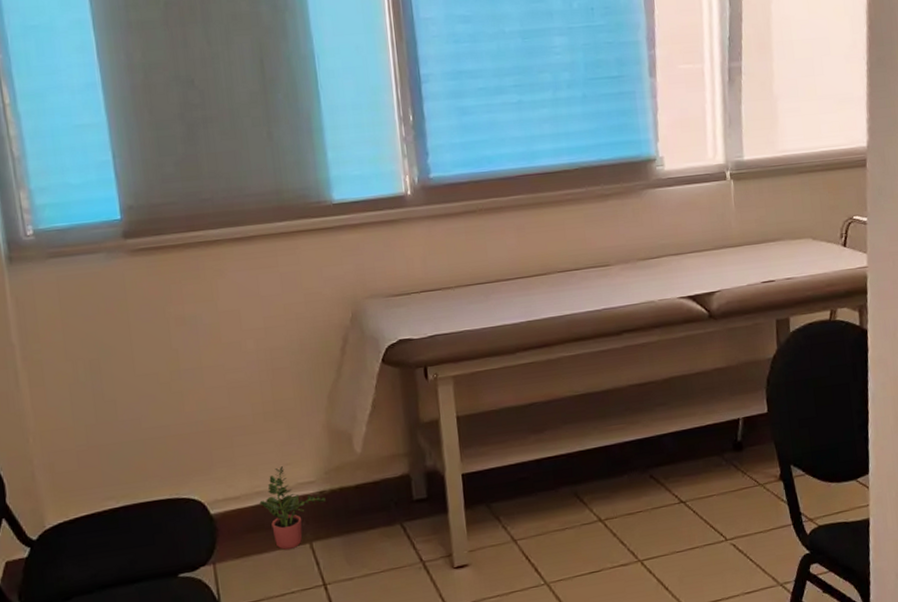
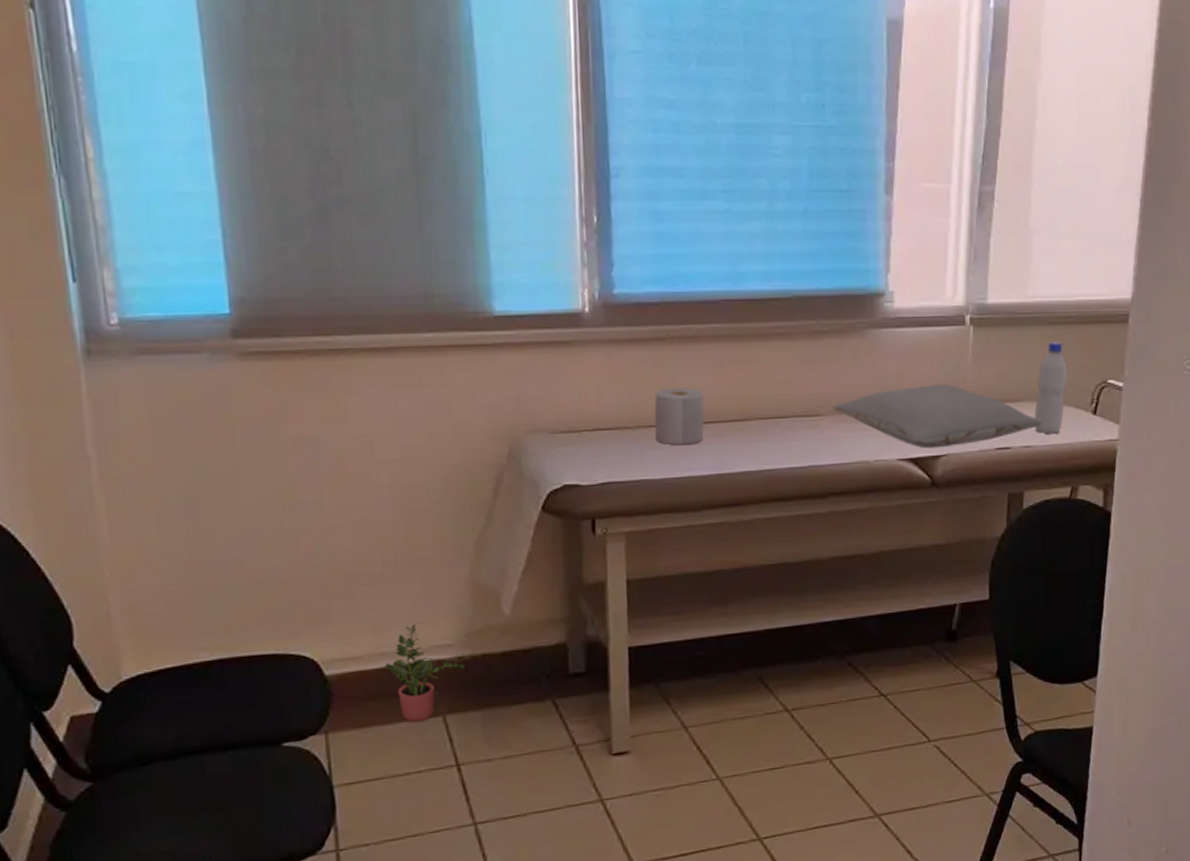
paper towel roll: none [470,250,513,300] -> present [654,388,705,446]
pillow: none [620,230,800,287] -> present [833,384,1042,449]
water bottle: none [792,187,818,267] -> present [1034,342,1067,434]

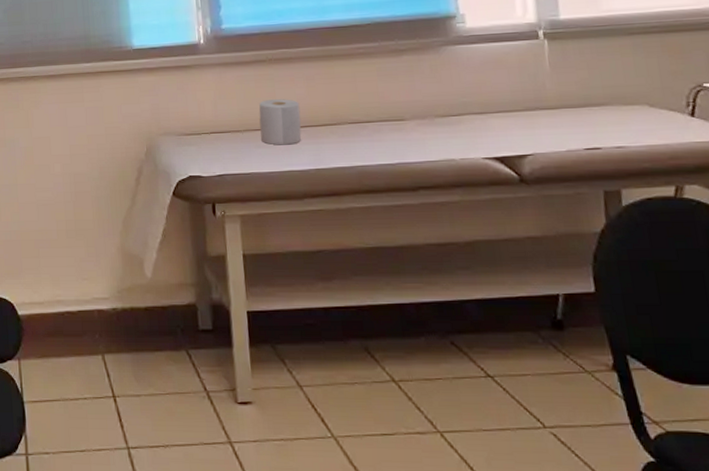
potted plant: present [385,625,465,722] -> none [59,280,118,357]
pillow: present [833,384,1042,449] -> none [416,91,633,149]
water bottle: present [1034,342,1067,434] -> none [622,50,657,136]

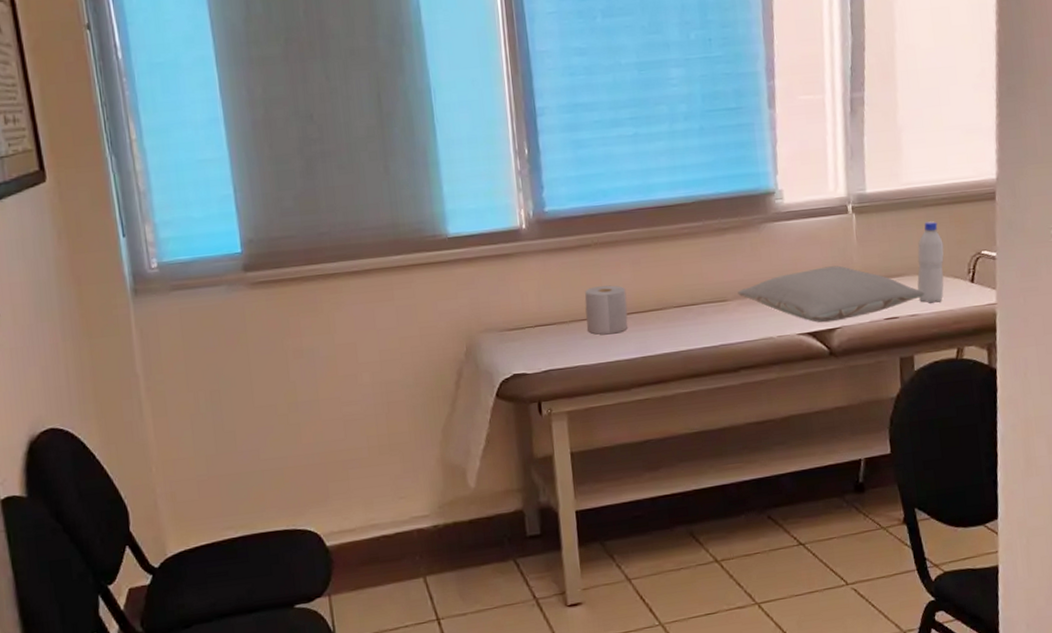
pillow: none [416,91,633,149] -> present [738,265,925,323]
water bottle: none [622,50,657,136] -> present [917,221,944,303]

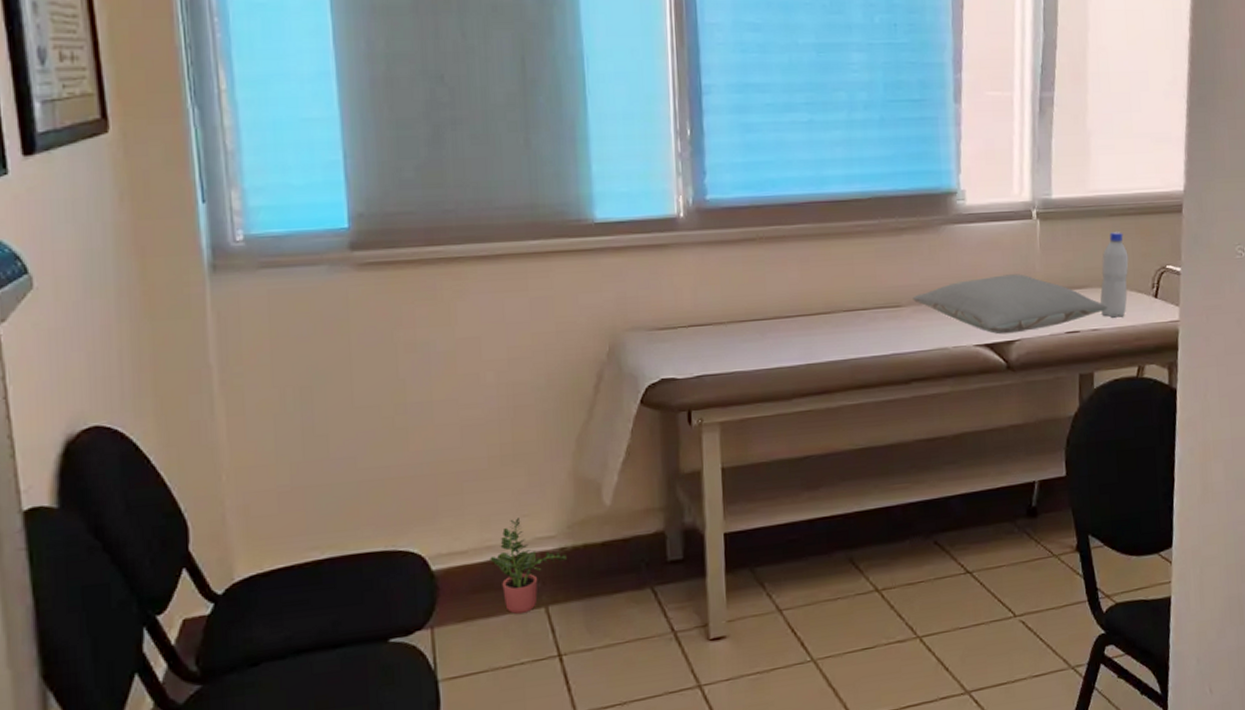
potted plant: none [374,500,440,583] -> present [489,518,567,614]
paper towel roll: present [584,285,628,335] -> none [745,284,793,339]

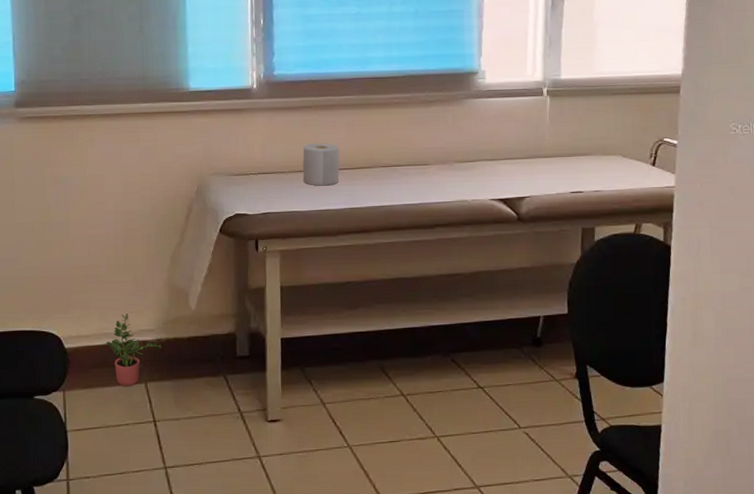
paper towel roll: none [745,284,793,339] -> present [303,143,340,186]
pillow: present [913,274,1107,335] -> none [439,141,609,191]
water bottle: present [1100,232,1129,318] -> none [602,108,629,182]

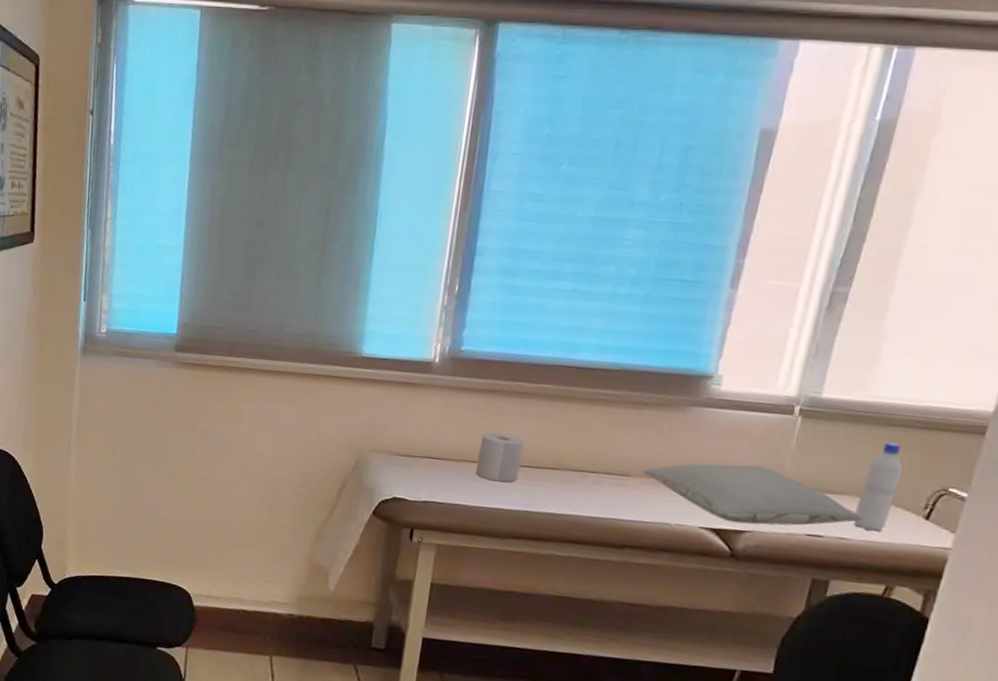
potted plant: present [106,314,162,386] -> none [235,582,293,656]
pillow: none [439,141,609,191] -> present [643,463,863,526]
water bottle: none [602,108,629,182] -> present [854,442,903,532]

